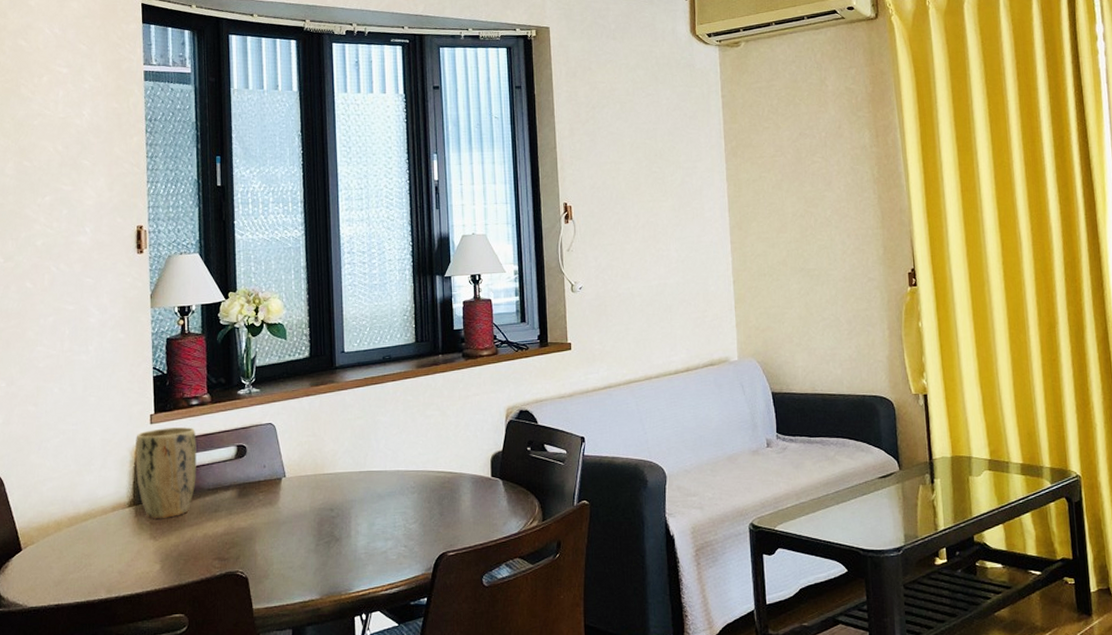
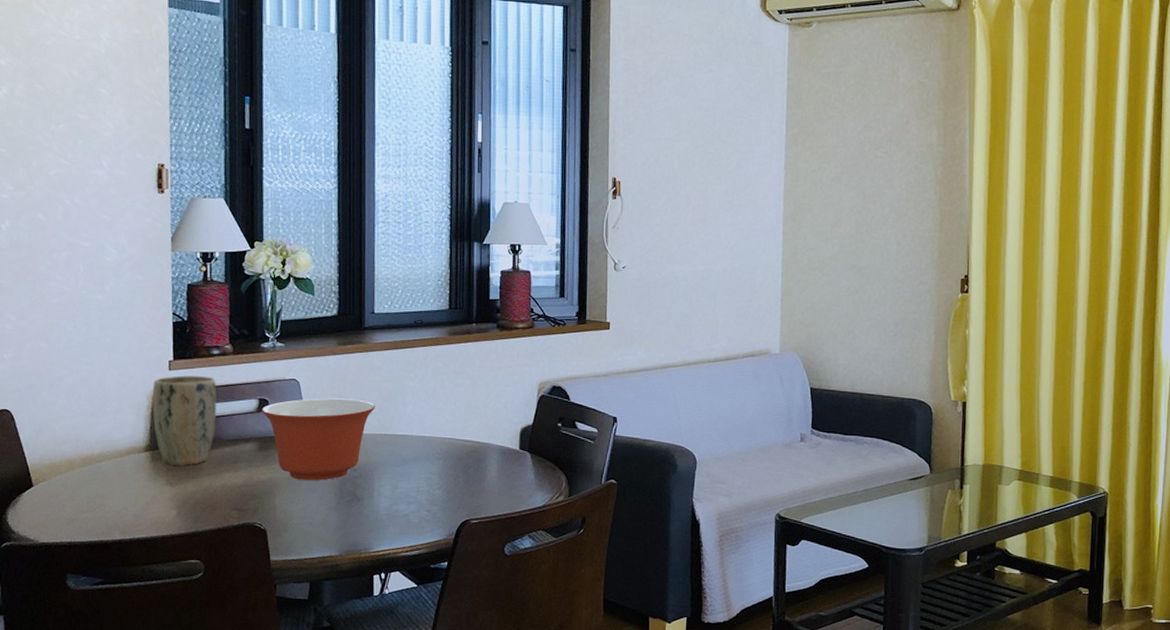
mixing bowl: none [240,438,350,525] -> present [262,398,376,481]

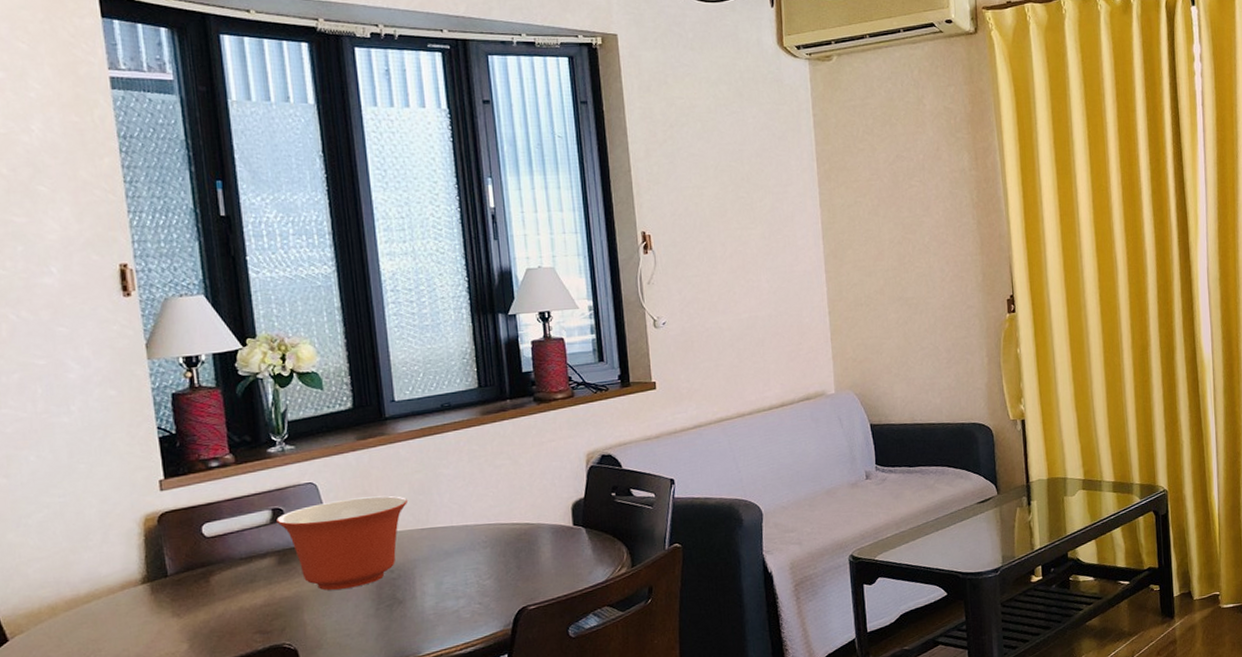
plant pot: present [152,375,217,465] -> none [143,492,224,595]

